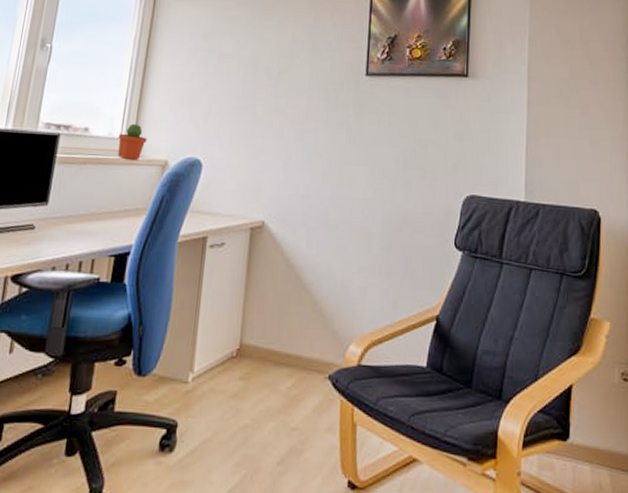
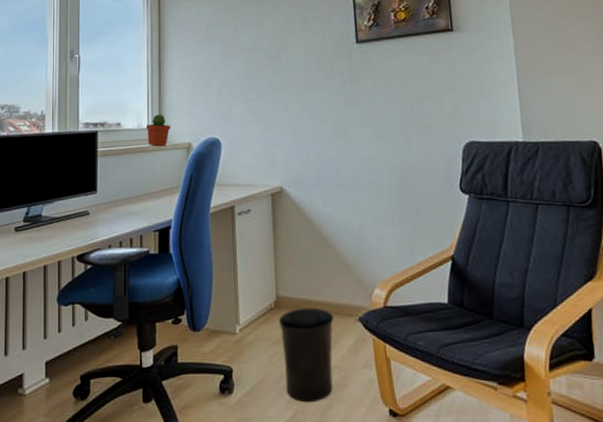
waste bin: none [235,359,301,467] -> present [278,307,334,402]

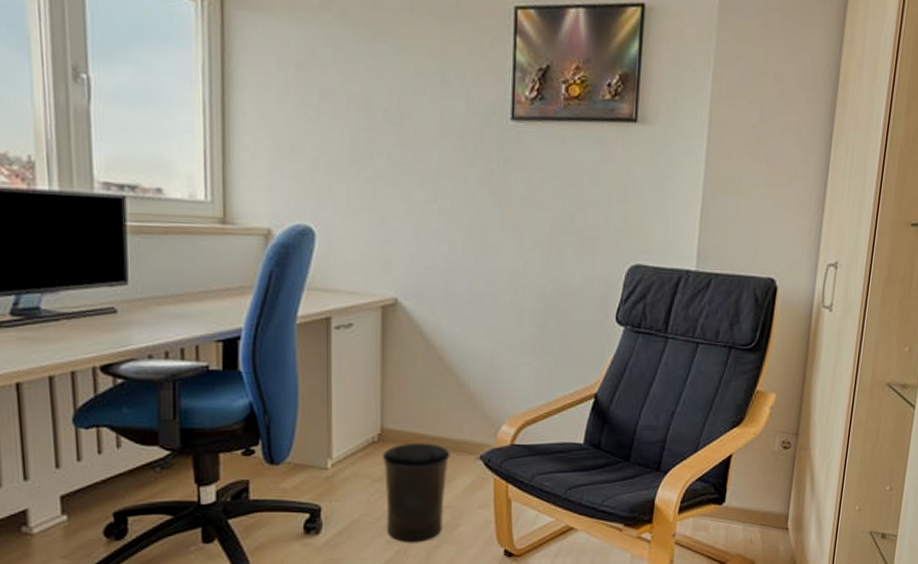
succulent plant: present [146,114,171,147] -> none [202,182,241,229]

